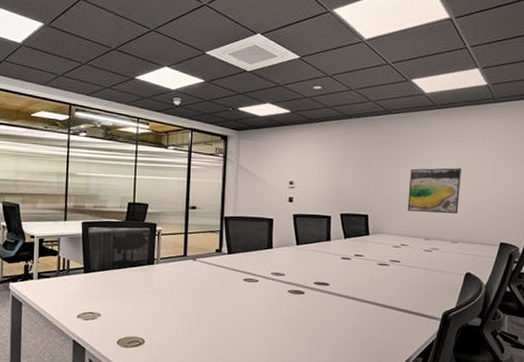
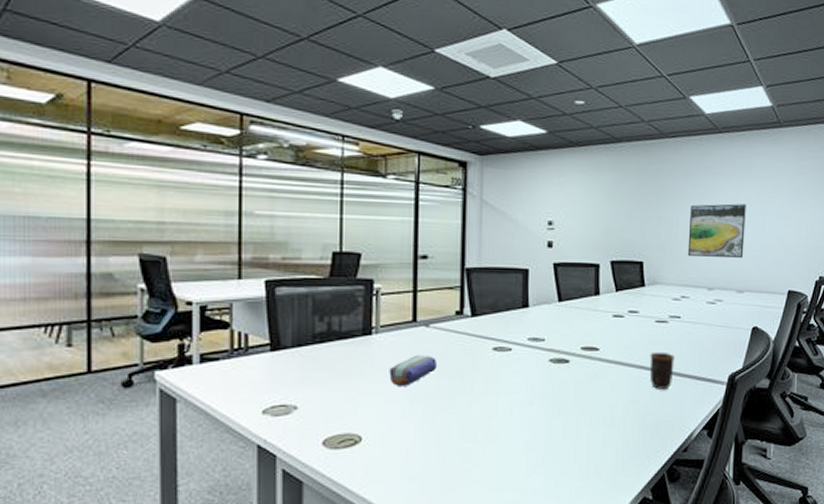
pencil case: none [165,281,201,304] -> present [389,355,436,386]
mug: none [372,289,394,321] -> present [649,351,675,389]

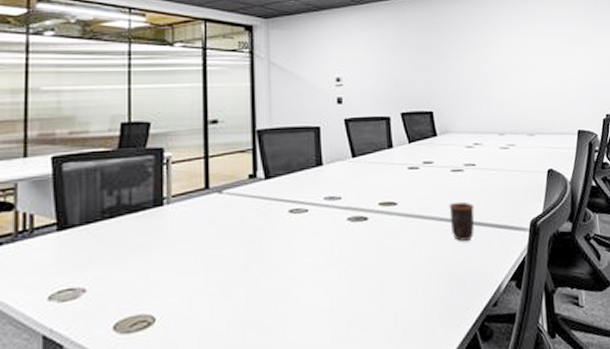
pencil case: present [389,355,436,386] -> none [182,223,231,259]
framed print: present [687,203,746,259] -> none [474,49,530,103]

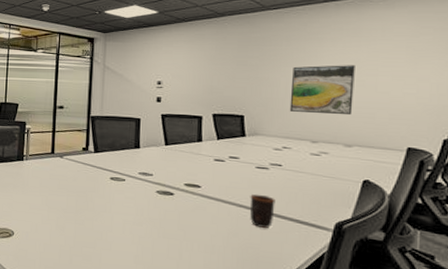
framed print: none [474,49,530,103] -> present [289,65,355,116]

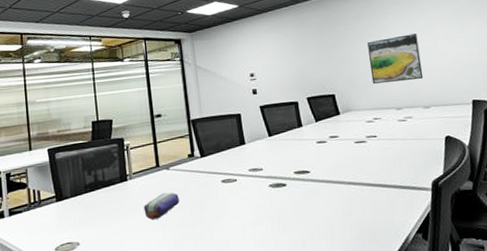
pencil case: none [34,177,67,200] -> present [143,192,179,220]
mug: present [249,194,276,228] -> none [355,168,380,201]

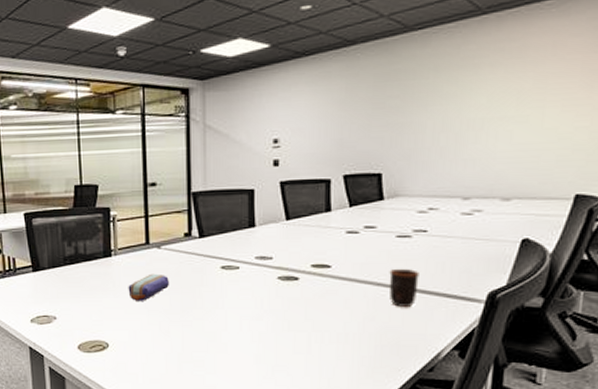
mug: none [355,168,380,201] -> present [389,268,419,307]
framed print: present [367,33,424,84] -> none [437,96,518,163]

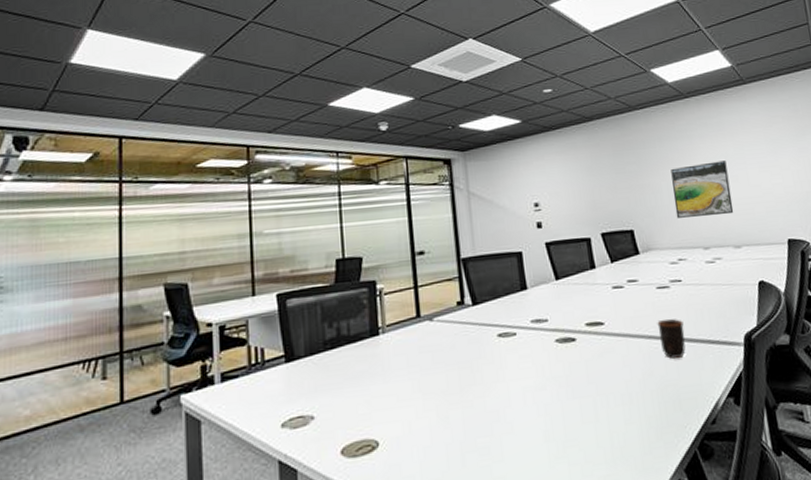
pencil case: present [128,273,169,301] -> none [399,349,445,385]
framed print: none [437,96,518,163] -> present [671,161,734,218]

